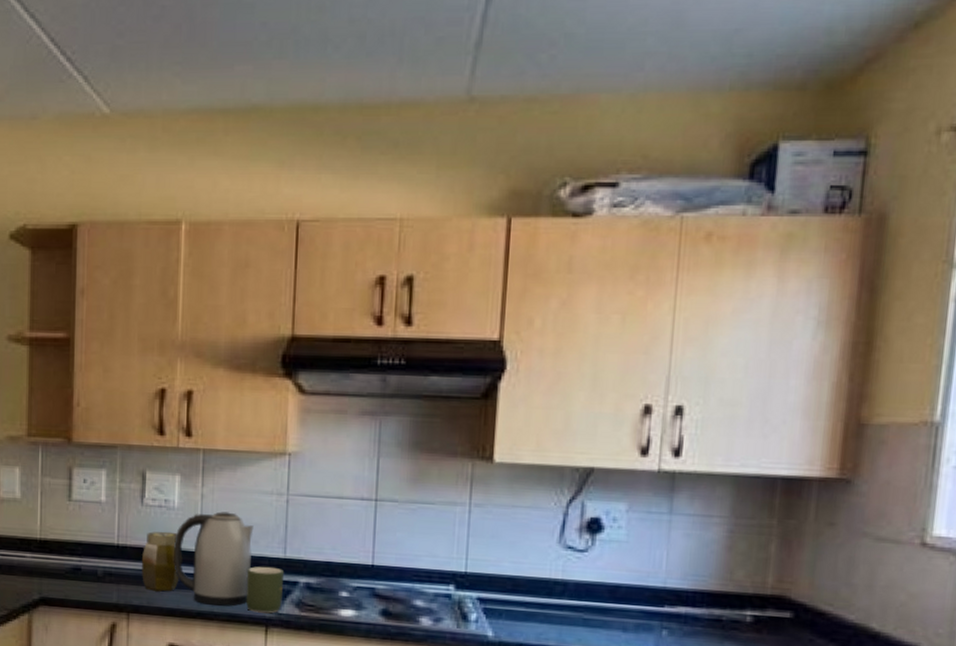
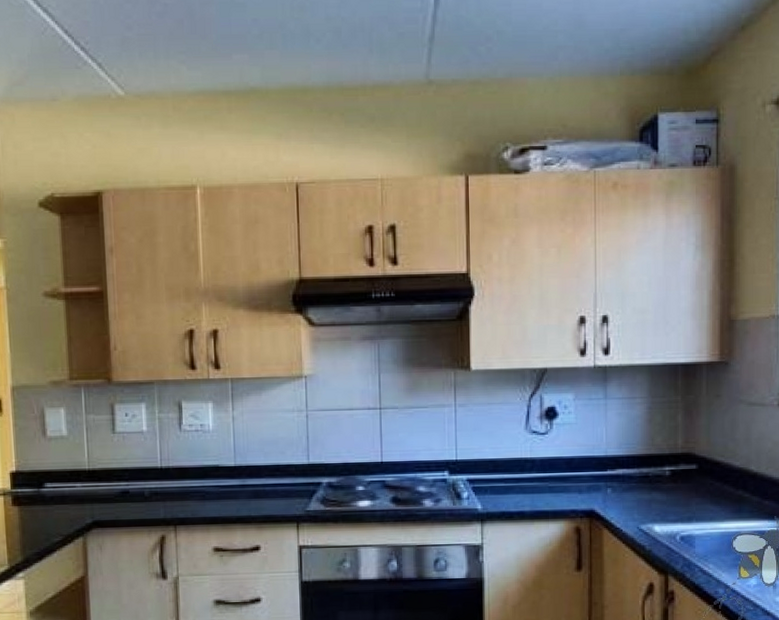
jar: present [141,531,183,592] -> none [183,451,220,504]
kettle: present [174,511,254,606] -> none [212,430,280,510]
mug: present [246,566,285,614] -> none [277,472,310,512]

